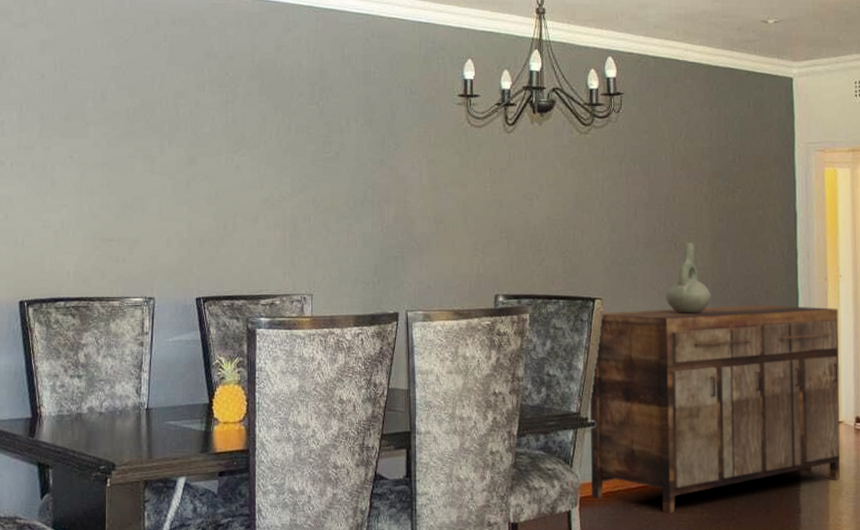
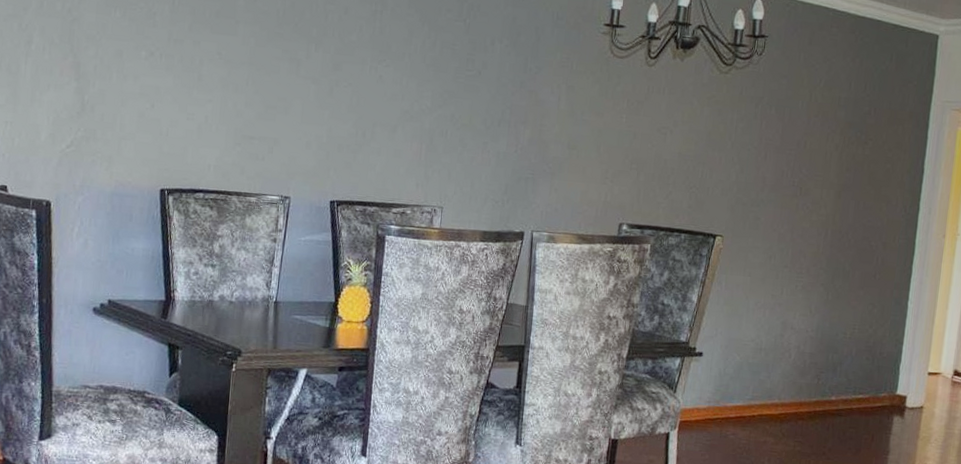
sideboard: present [590,305,841,513] -> none [691,249,952,444]
decorative vase: present [665,243,712,313] -> none [784,189,830,258]

